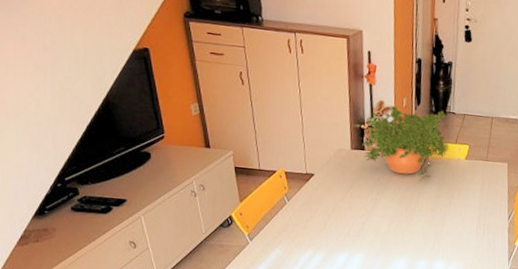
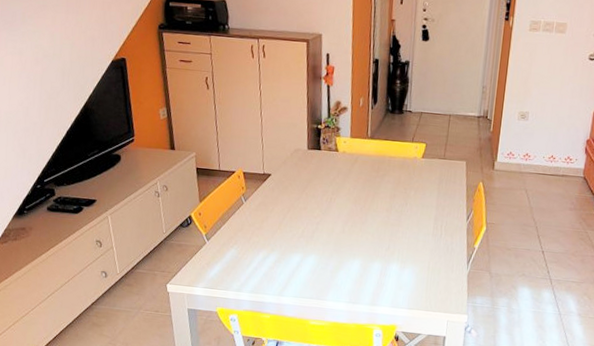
potted plant: present [362,105,449,180] -> none [318,105,405,180]

